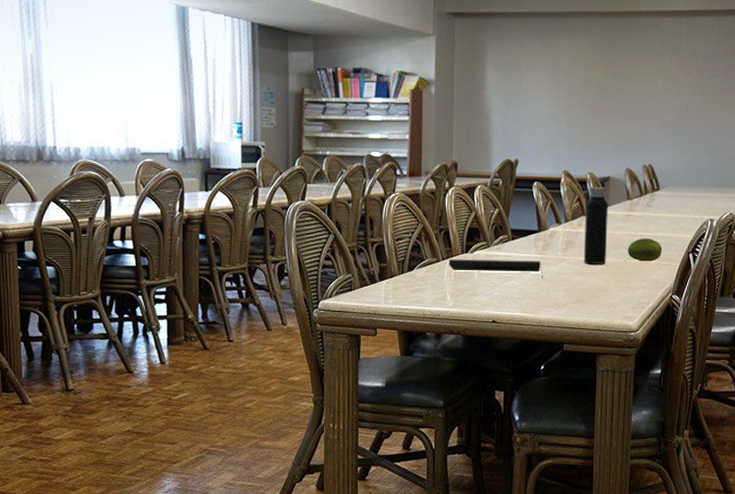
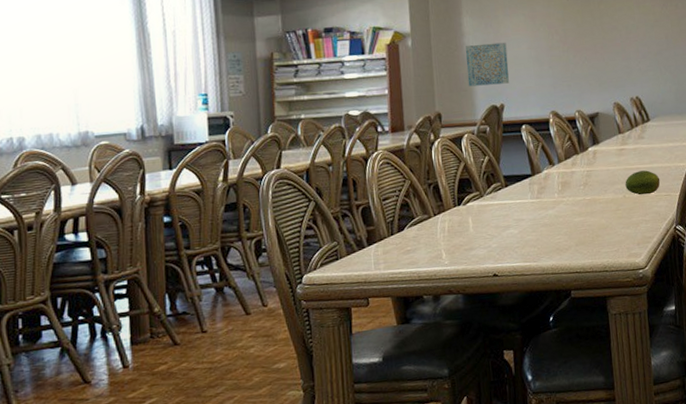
notepad: present [448,259,543,279] -> none [440,206,542,226]
wall art: none [486,97,527,139] -> present [466,42,509,87]
water bottle: present [583,179,608,264] -> none [577,116,605,204]

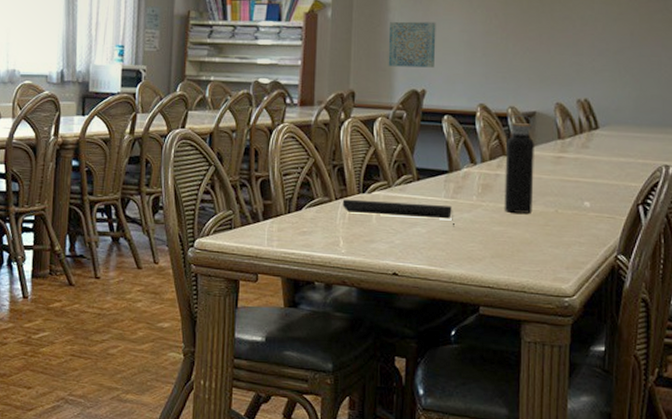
notepad: none [440,206,542,226] -> present [342,199,454,227]
water bottle: none [577,116,605,204] -> present [504,114,534,214]
fruit: present [625,170,660,195] -> none [559,185,604,214]

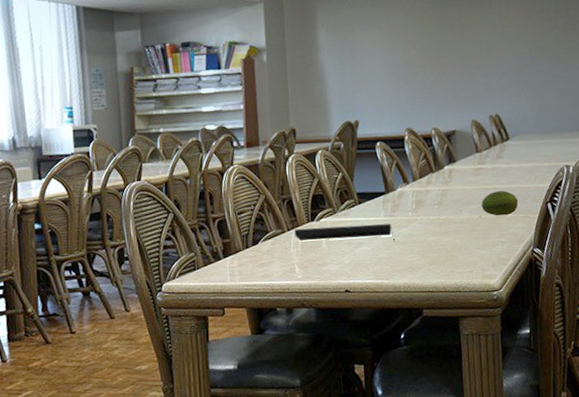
wall art: present [388,21,436,68] -> none [320,57,364,102]
water bottle: present [504,114,534,214] -> none [432,134,460,223]
fruit: none [559,185,604,214] -> present [481,191,519,216]

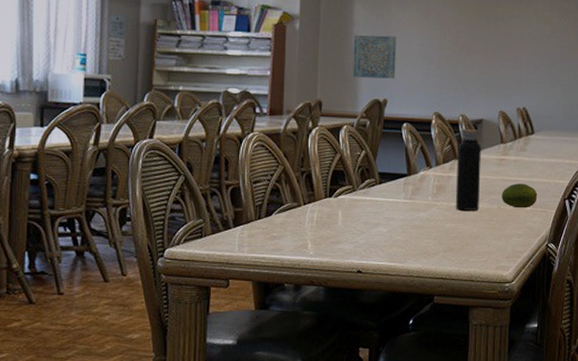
notepad: present [294,224,395,242] -> none [310,204,412,226]
wall art: none [320,57,364,102] -> present [353,34,397,79]
water bottle: none [432,134,460,223] -> present [455,121,481,211]

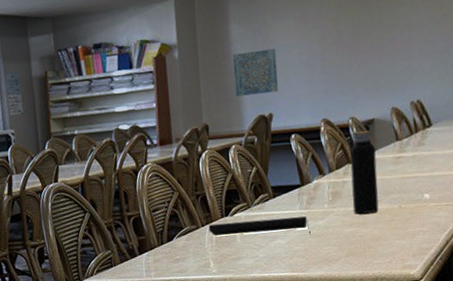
notepad: none [310,204,412,226] -> present [208,216,311,237]
fruit: present [501,184,538,208] -> none [401,179,441,205]

